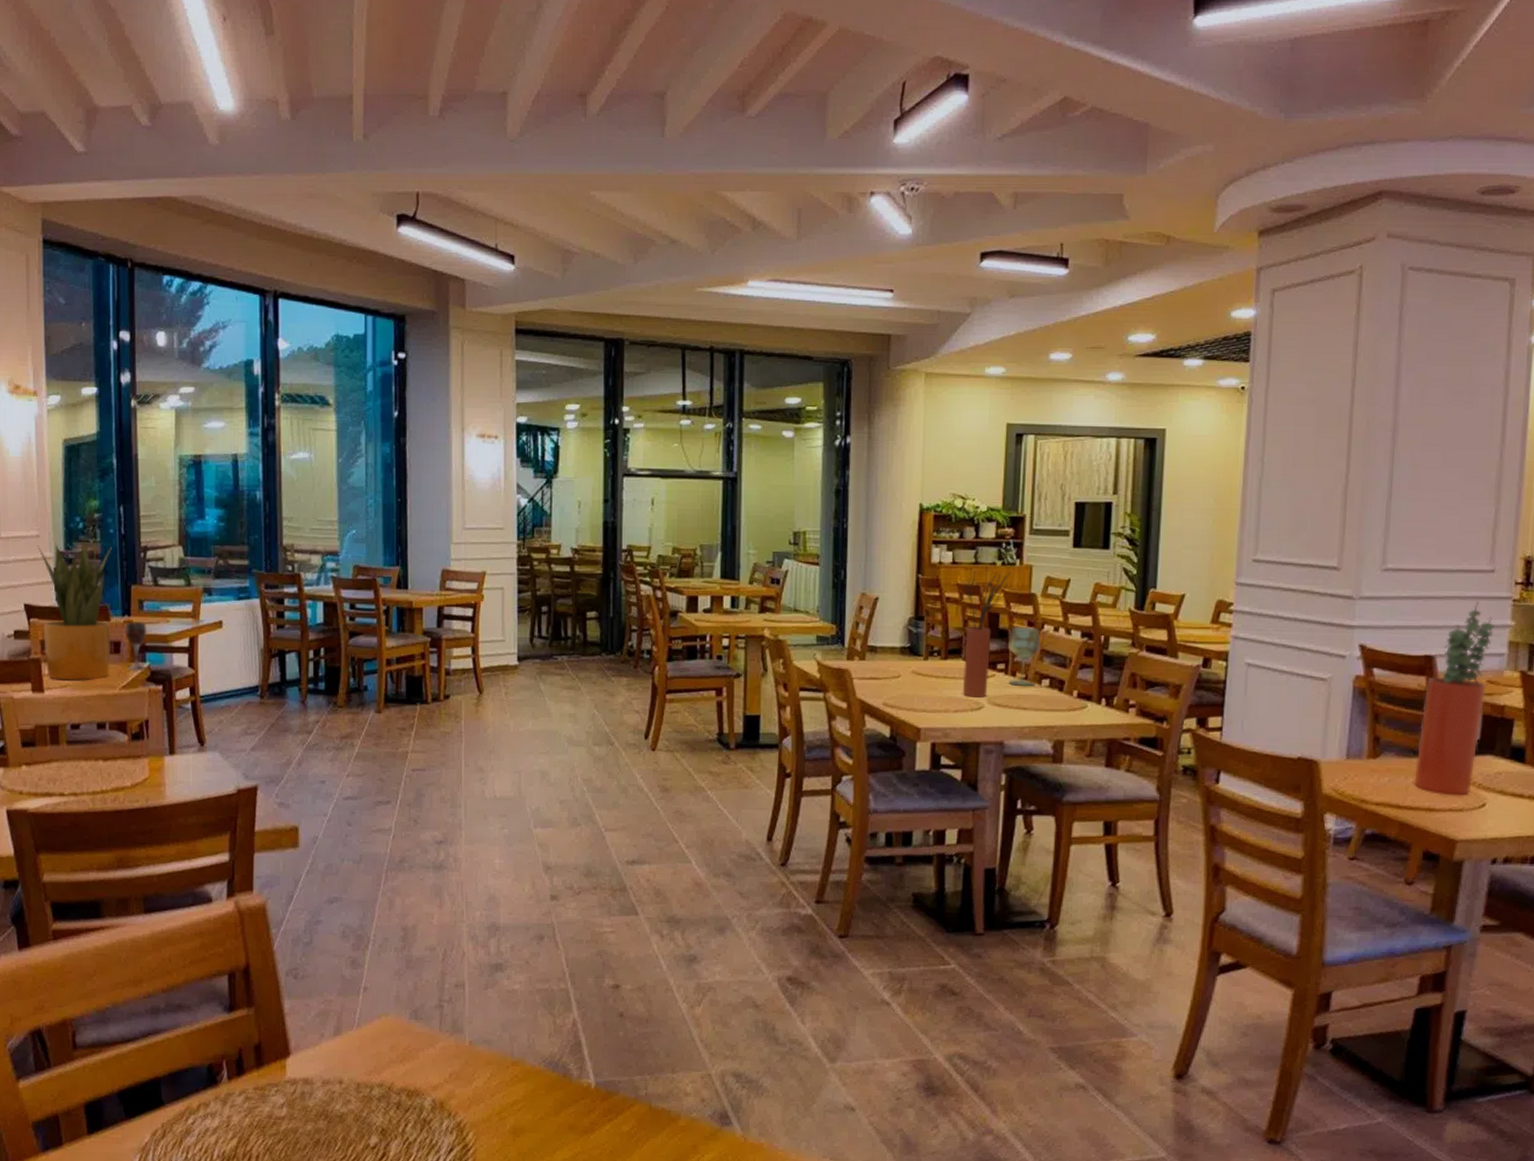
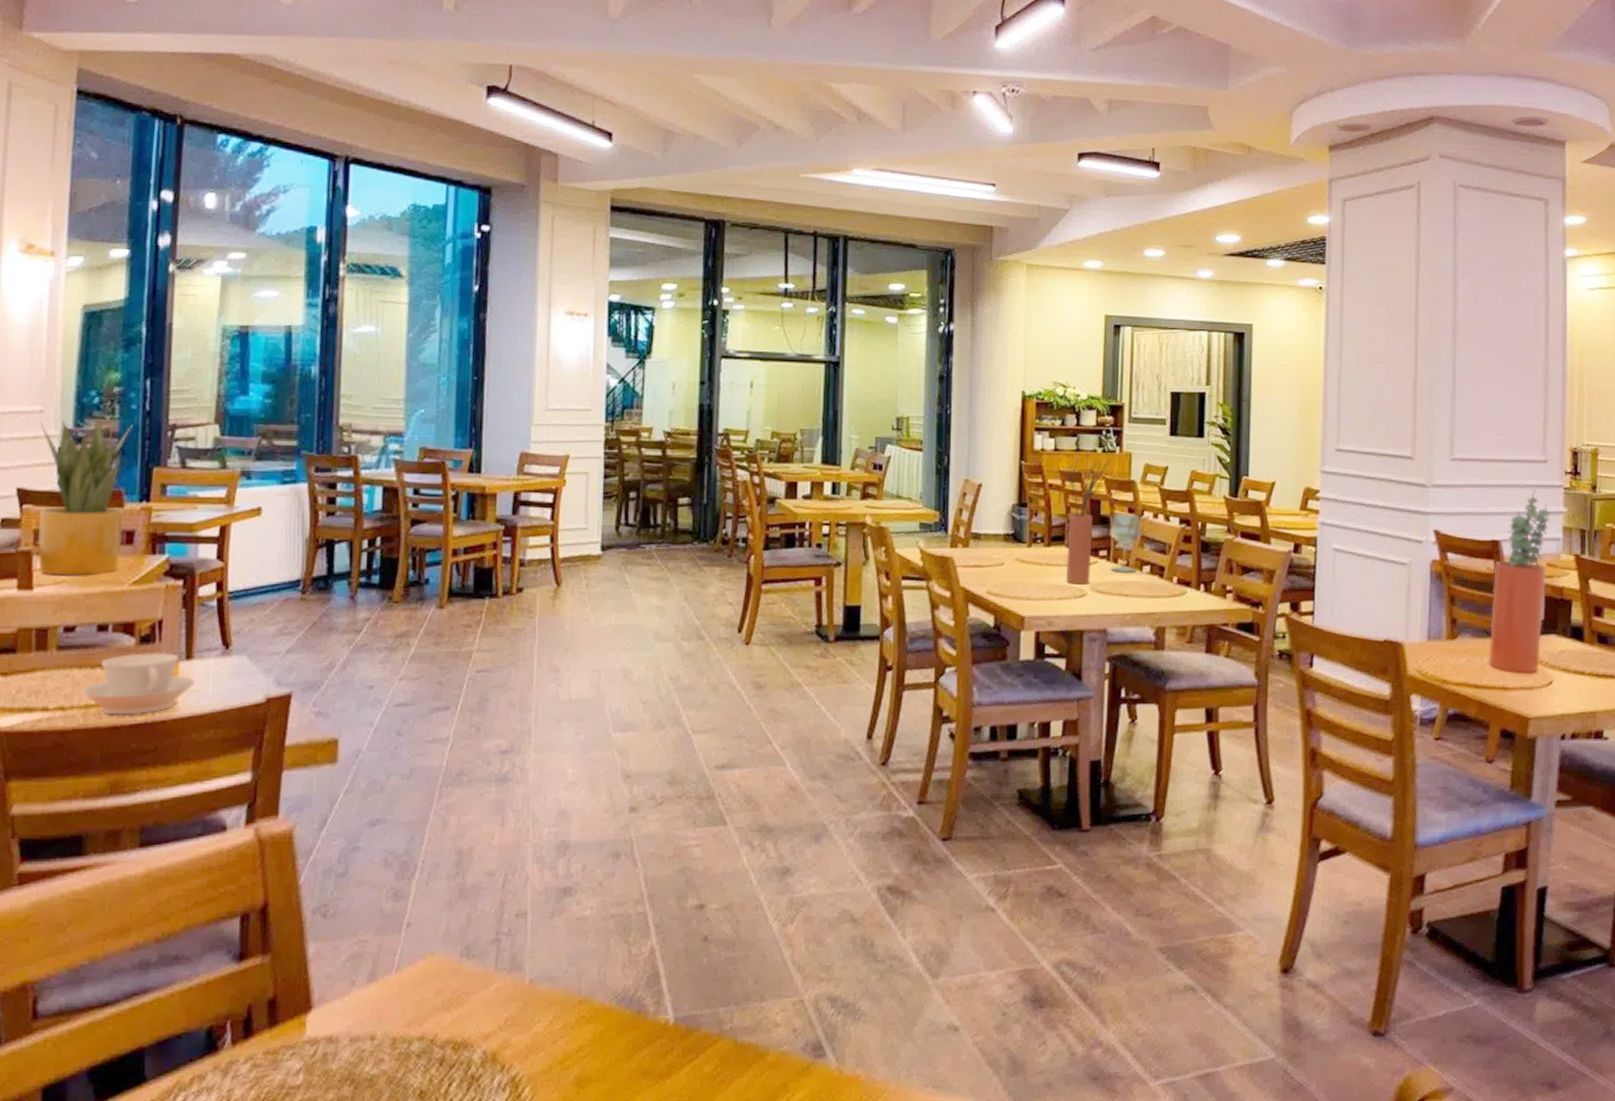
cup: none [88,747,178,801] -> present [80,652,195,715]
cup: present [125,622,147,671] -> none [140,508,169,565]

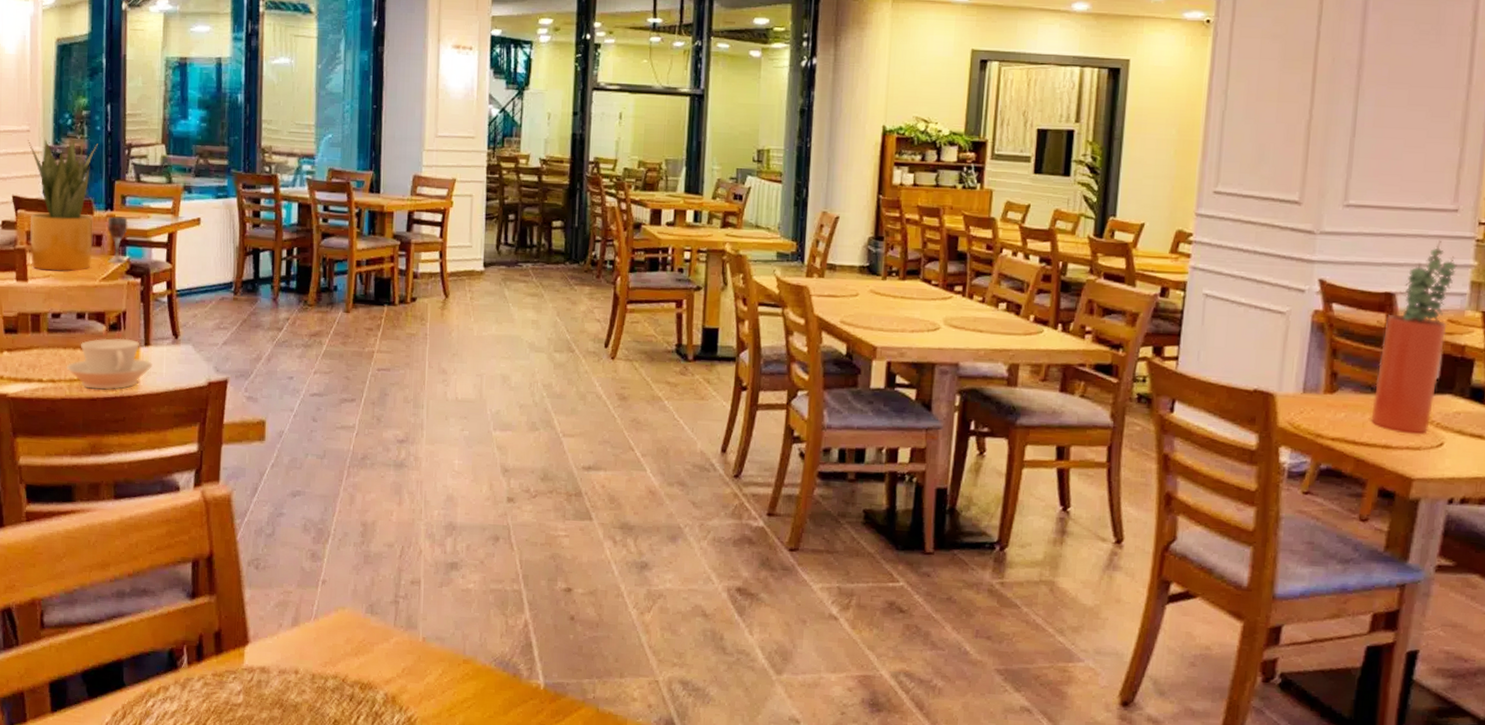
cup: none [140,508,169,565] -> present [107,216,128,264]
vase: present [1065,452,1112,586] -> none [920,188,972,320]
wine glass: present [1110,512,1141,573] -> none [965,249,999,309]

